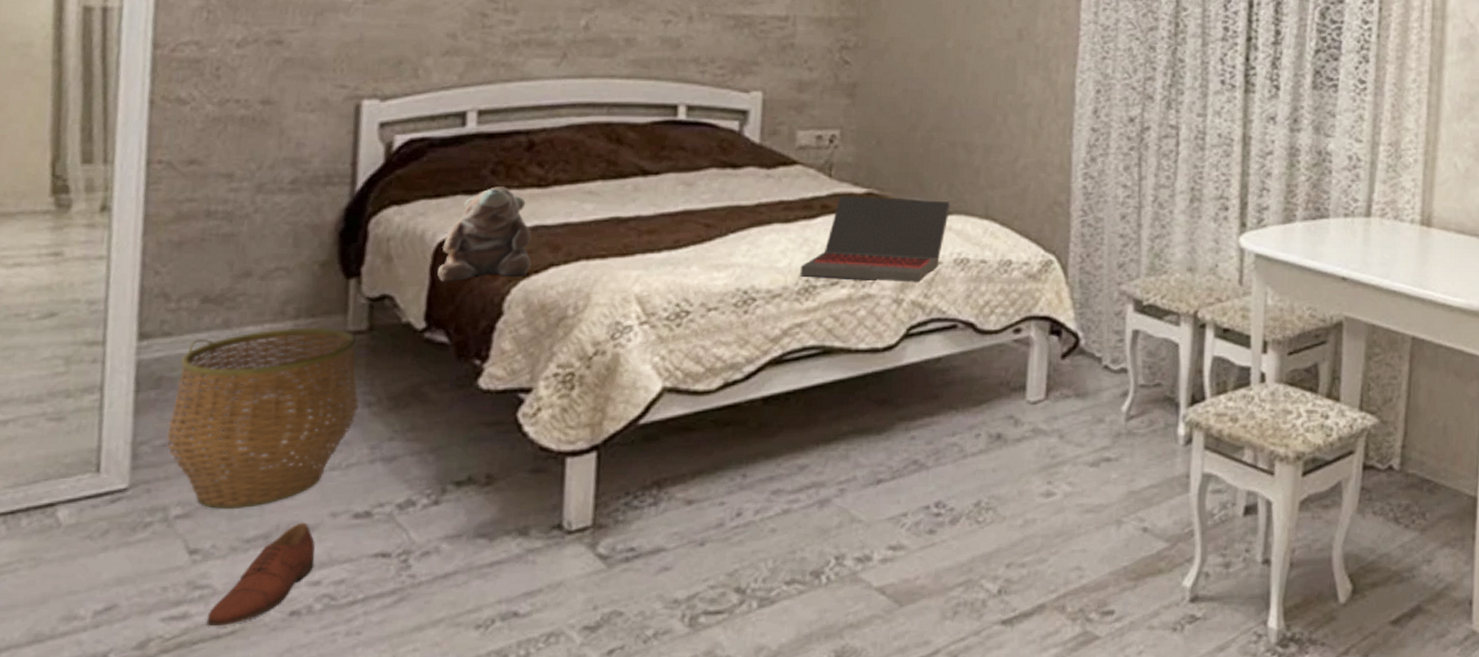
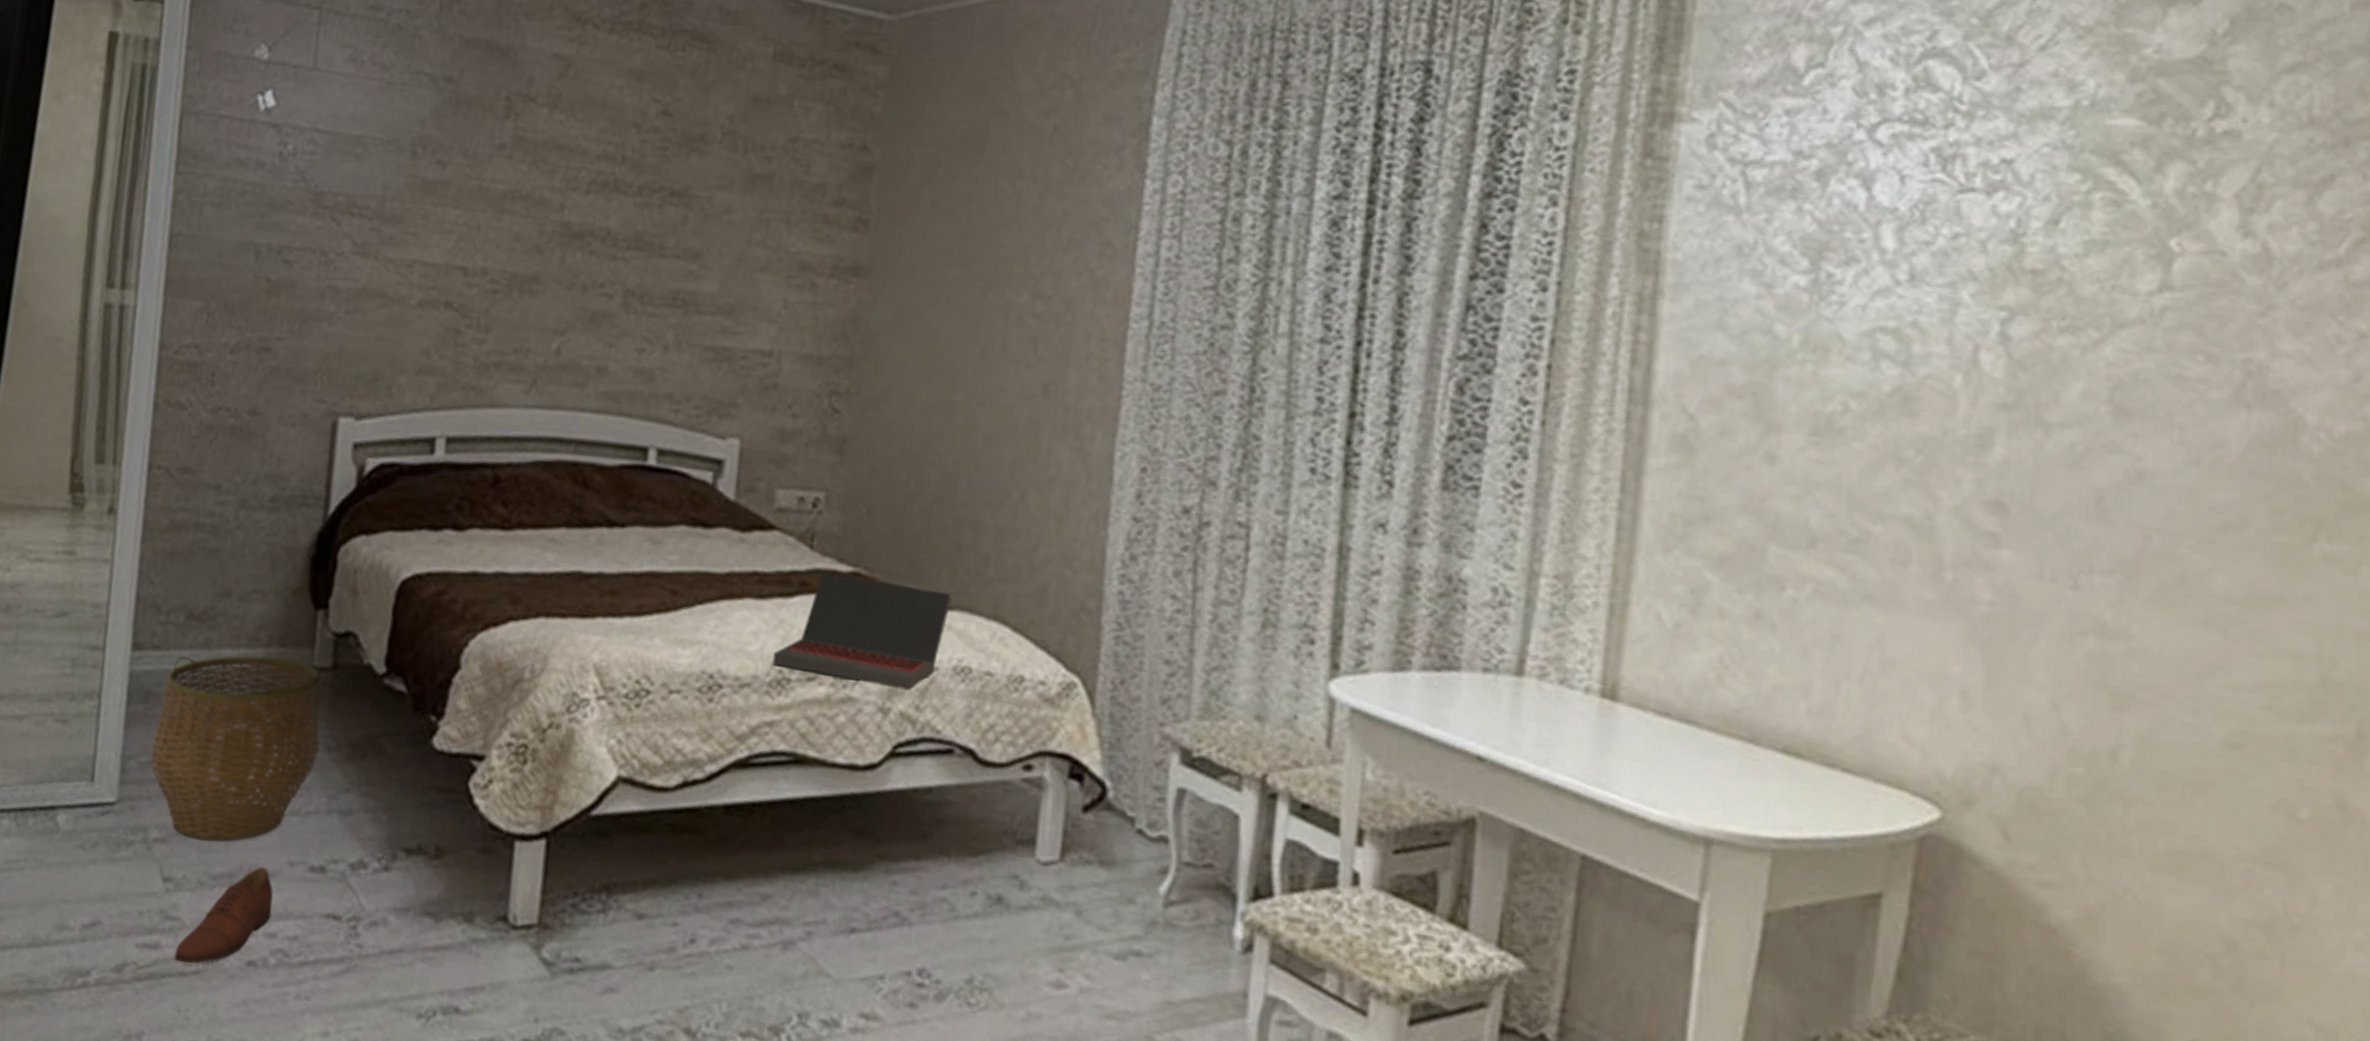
stuffed animal: present [437,186,532,282] -> none [399,524,493,629]

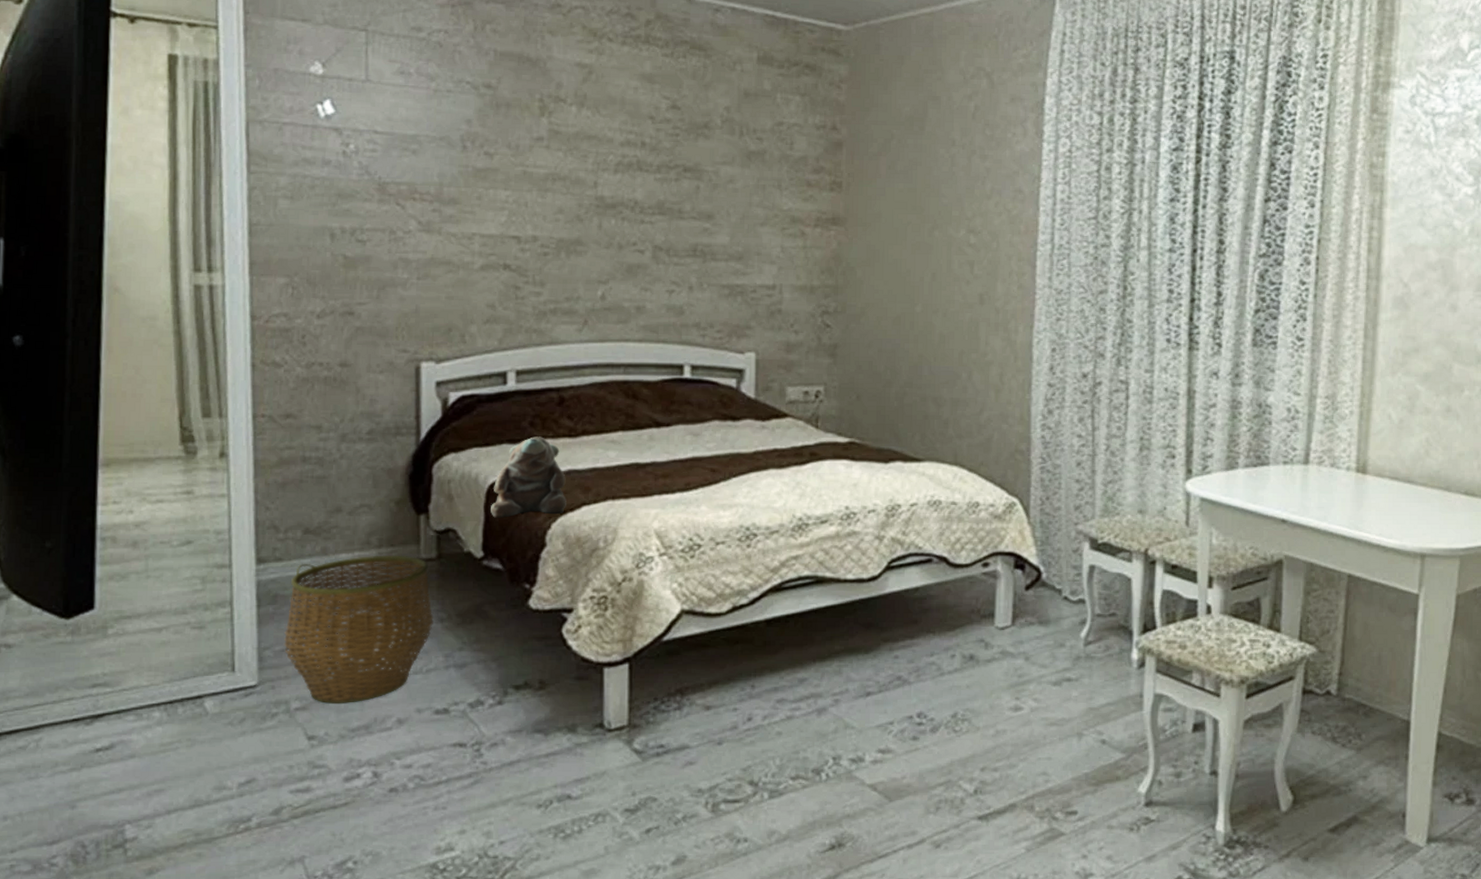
shoe: present [174,866,274,964] -> none [325,716,406,799]
stuffed animal: none [399,524,493,629] -> present [491,436,567,518]
laptop: present [772,572,952,691] -> none [793,445,924,522]

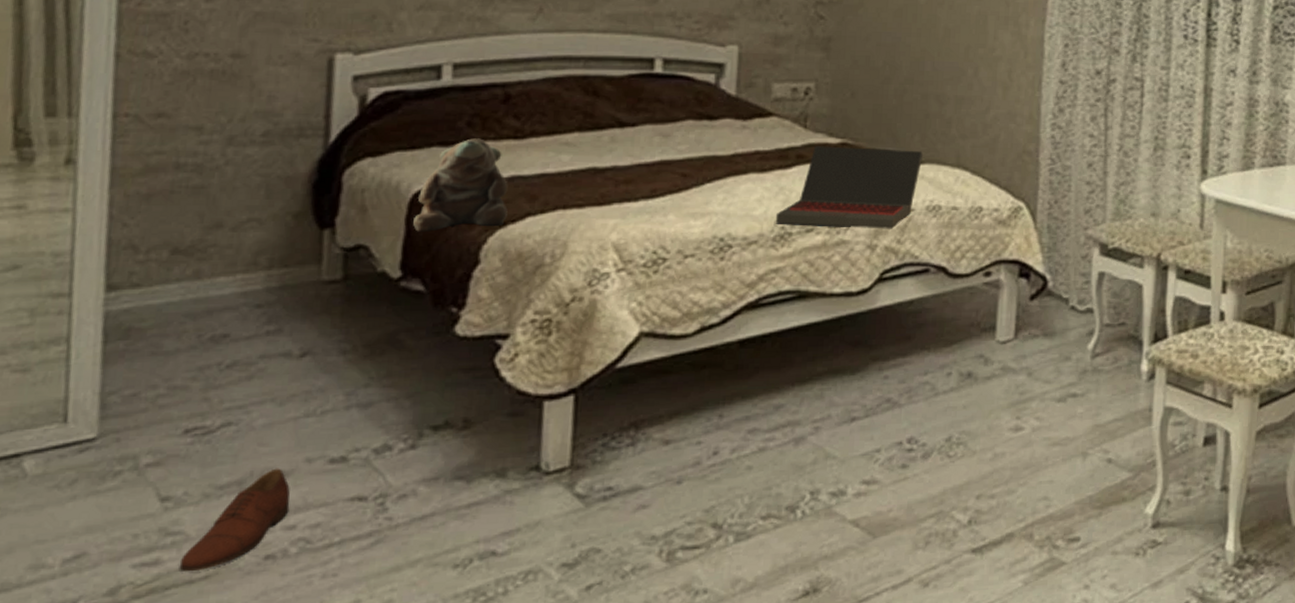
basket: present [284,555,434,704] -> none [136,277,334,457]
shoe: none [325,716,406,799] -> present [179,468,290,572]
laptop: none [793,445,924,522] -> present [775,146,924,229]

